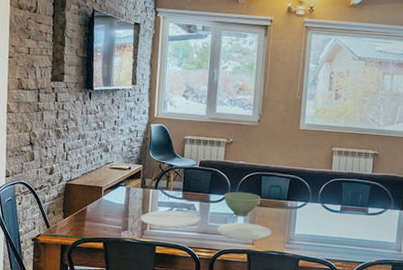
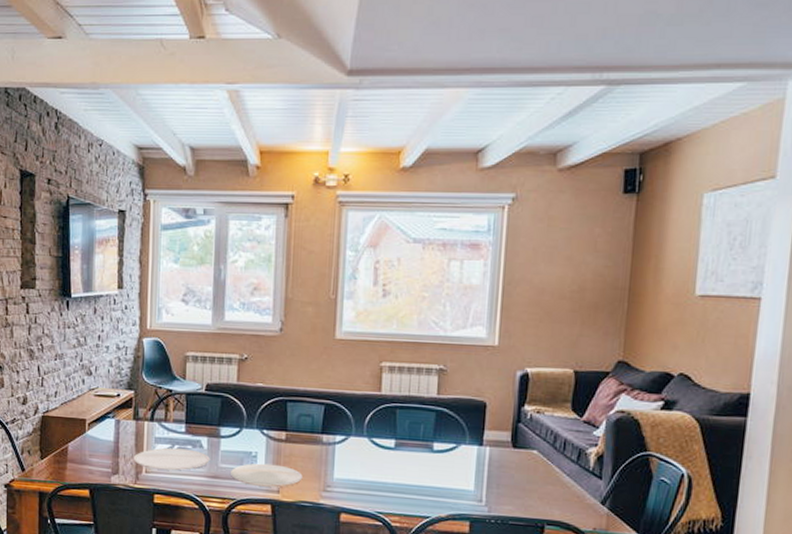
bowl: present [224,191,261,216] -> none [238,423,287,456]

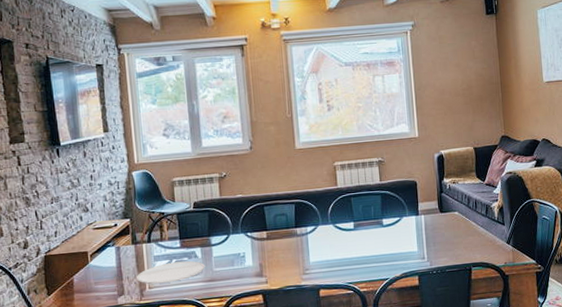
plate: present [231,463,303,488] -> none [224,259,285,282]

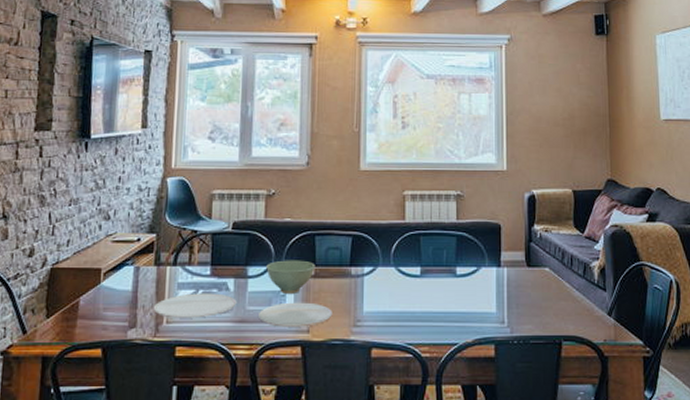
plate: none [224,259,285,282] -> present [259,302,333,327]
bowl: none [226,227,267,255] -> present [266,260,315,293]

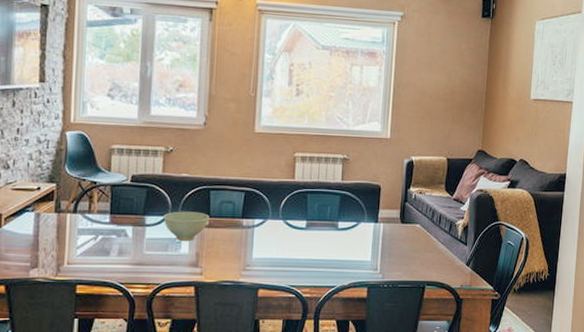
plate: present [153,293,237,318] -> none [54,238,135,261]
plate: present [259,302,333,327] -> none [155,248,224,270]

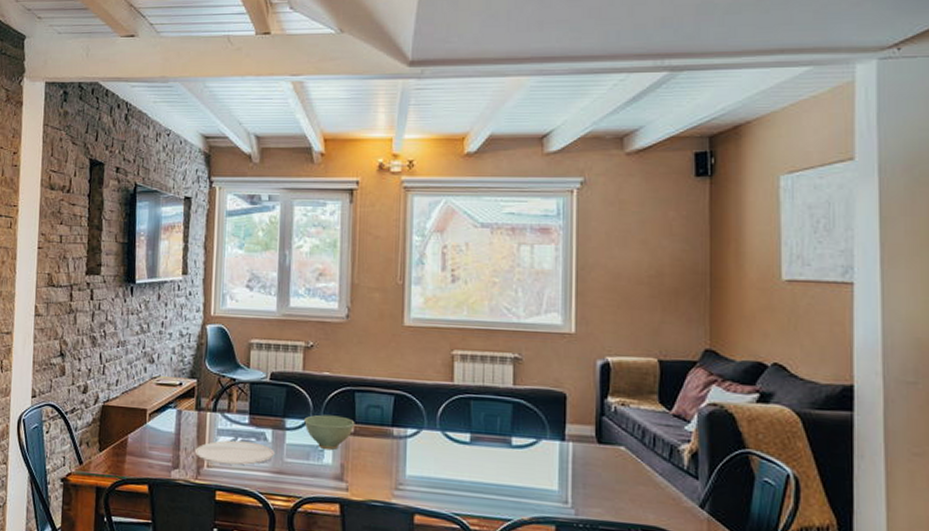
plate: none [54,238,135,261] -> present [194,440,275,466]

